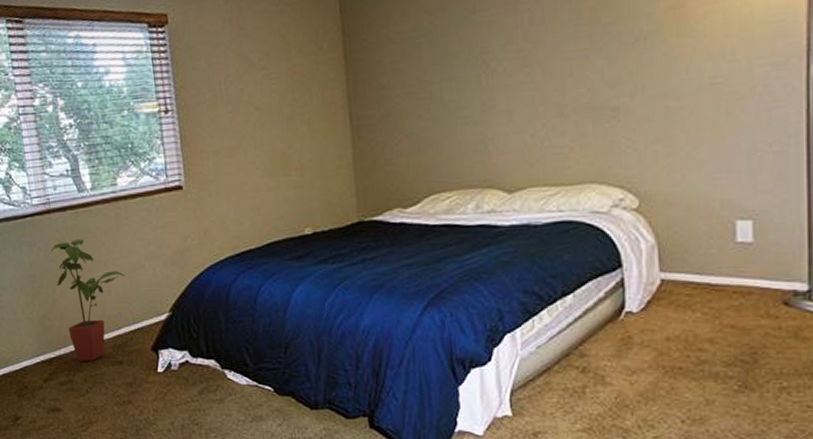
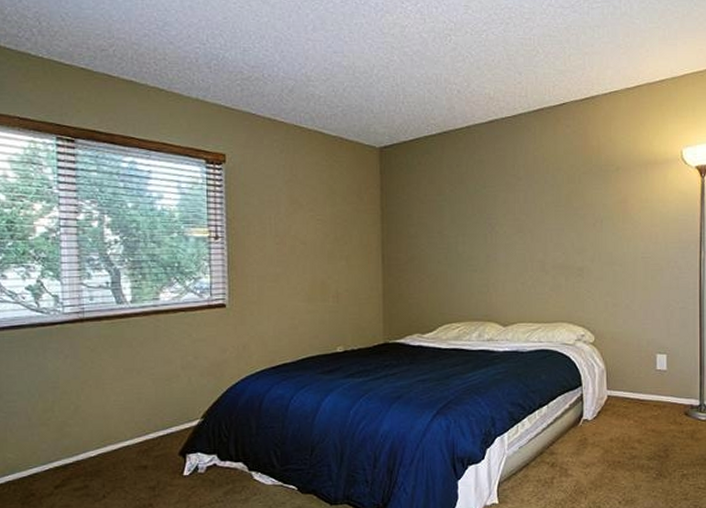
house plant: present [51,239,125,361] -> none [80,348,159,466]

